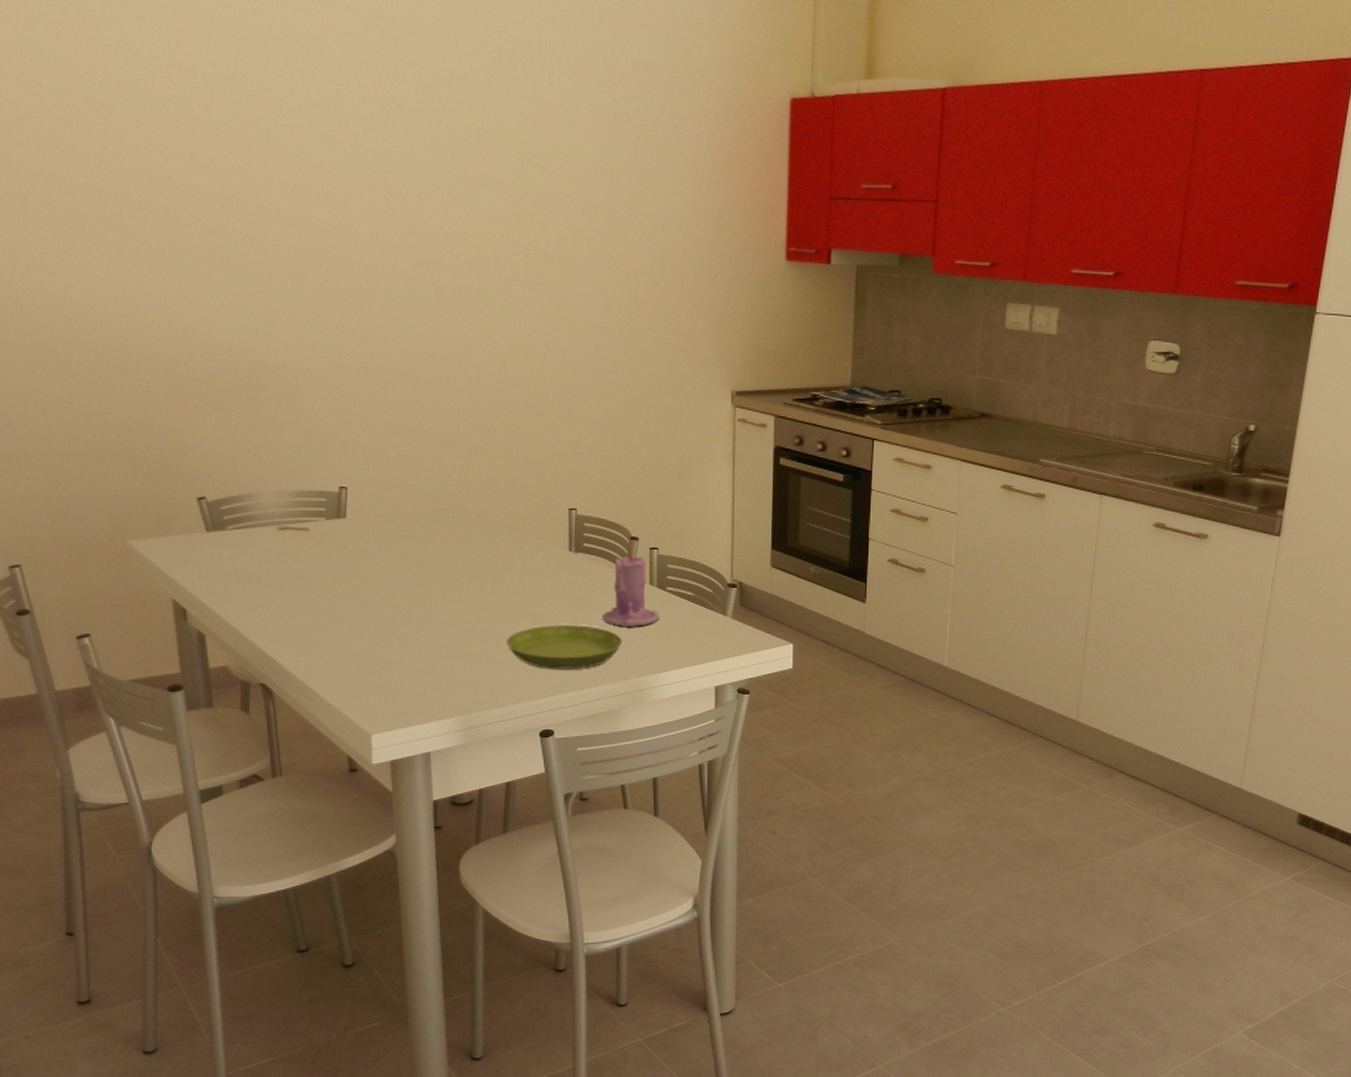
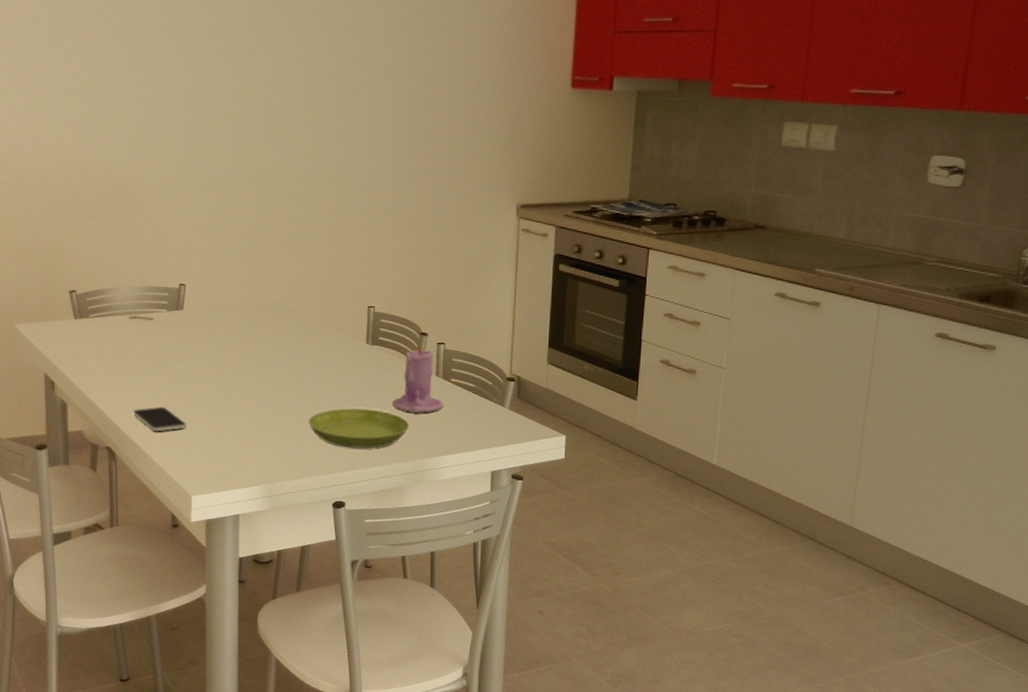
smartphone: none [291,633,360,663] -> present [133,406,187,432]

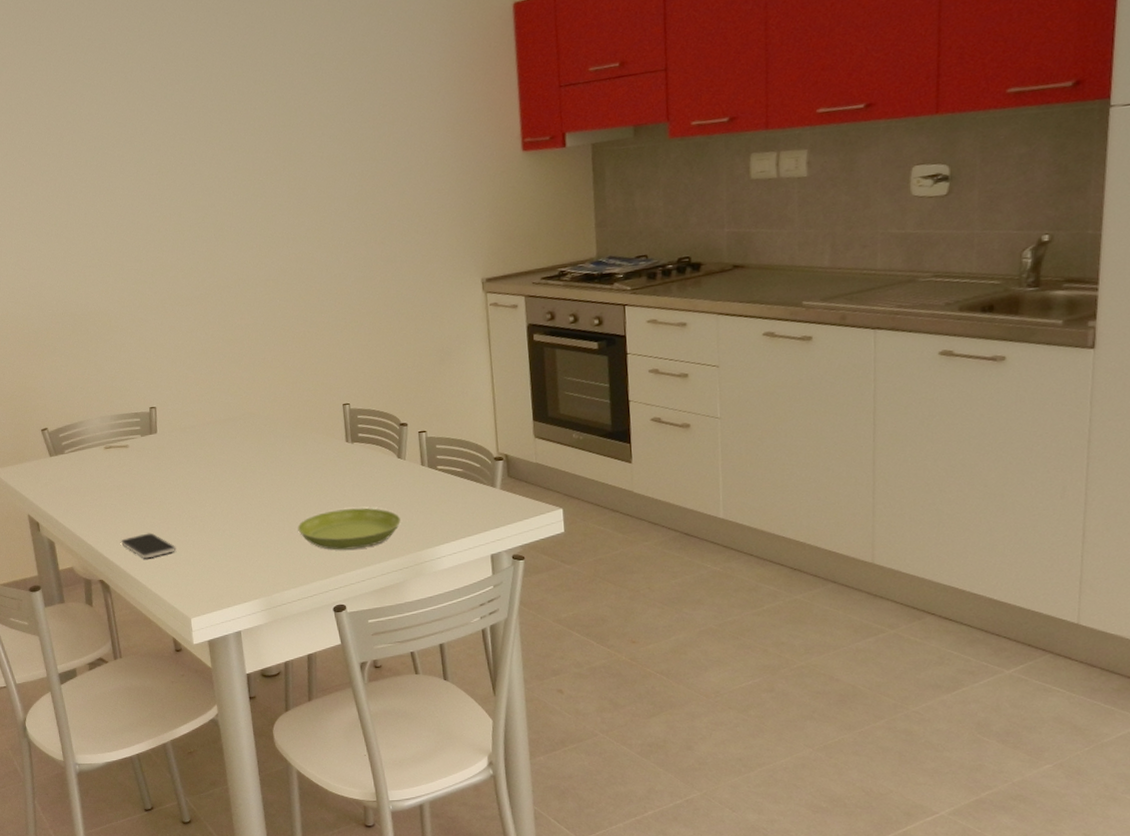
candle: present [392,342,443,413] -> none [380,433,432,506]

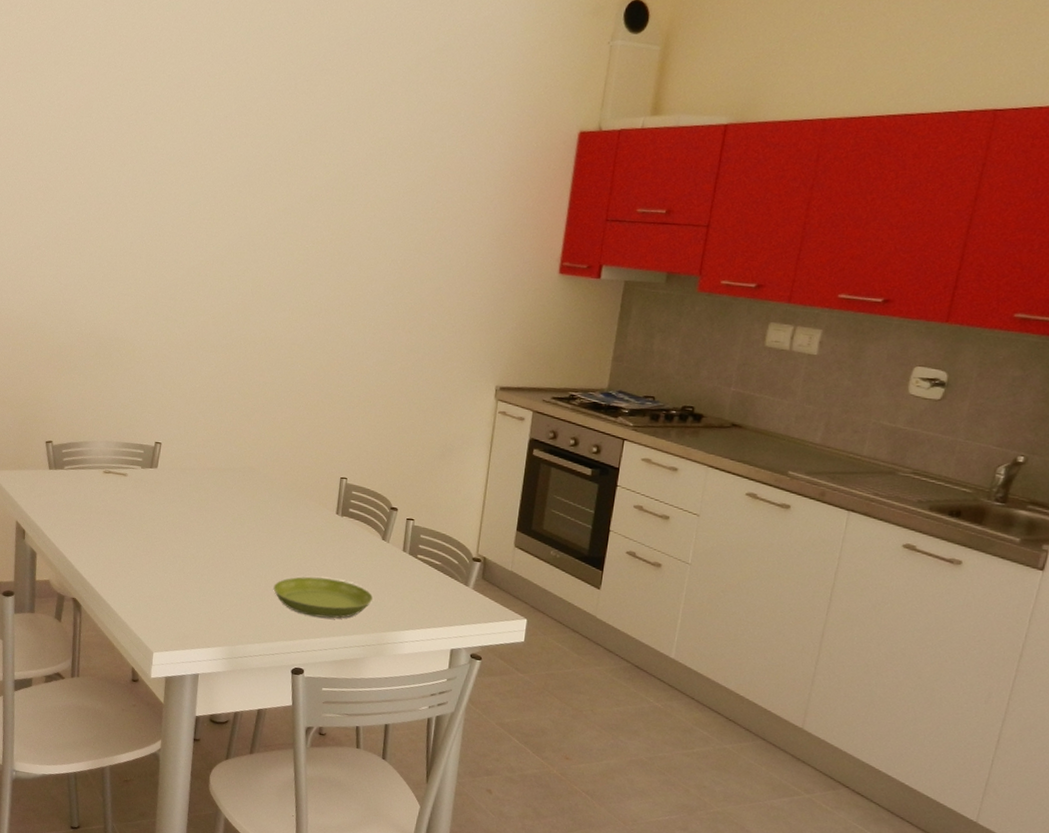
smartphone: present [121,533,176,559] -> none [101,562,153,587]

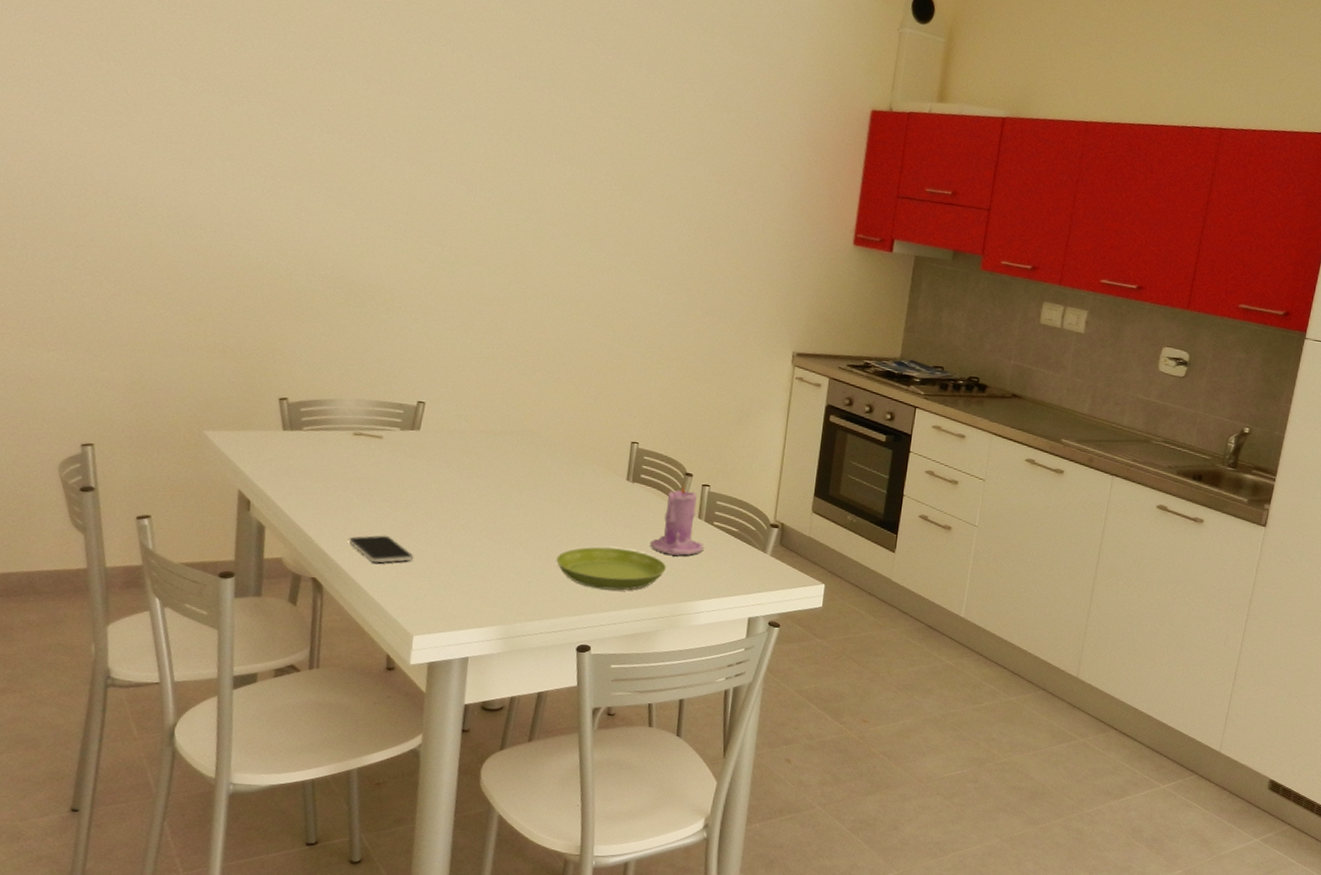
smartphone: none [101,562,153,587] -> present [349,535,414,564]
candle: none [358,517,408,587] -> present [650,483,703,556]

